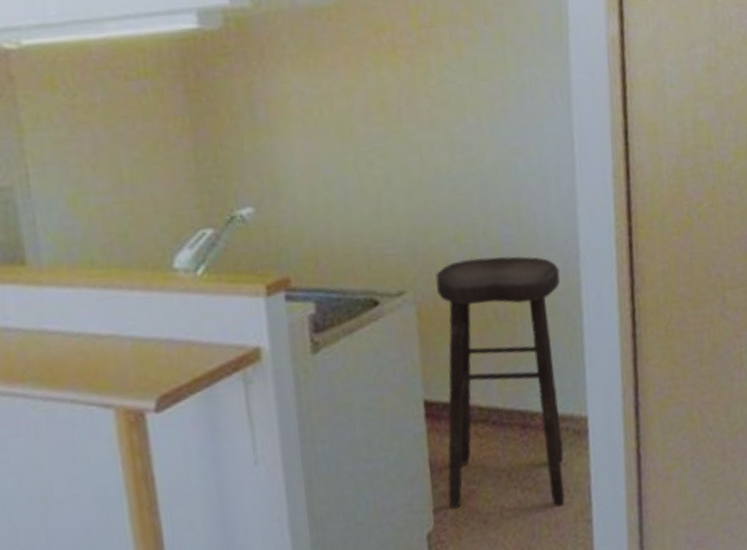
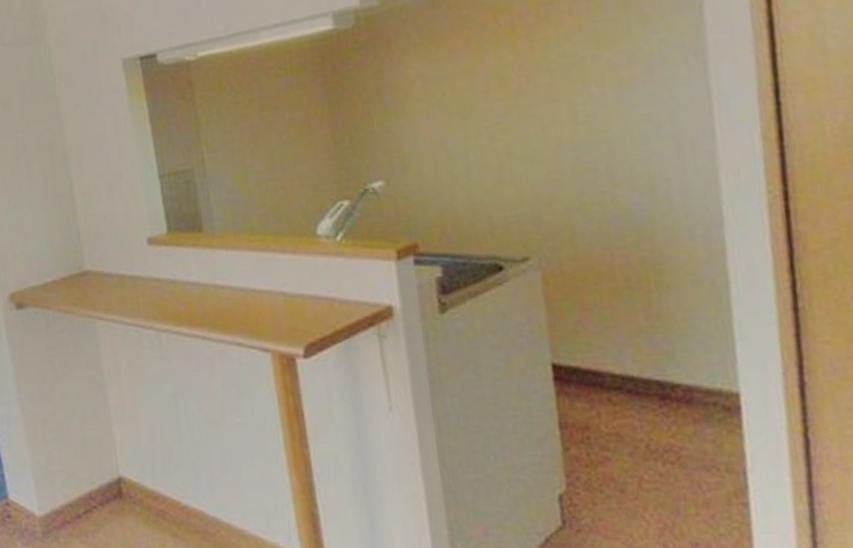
stool: present [435,256,565,509] -> none [560,223,715,485]

